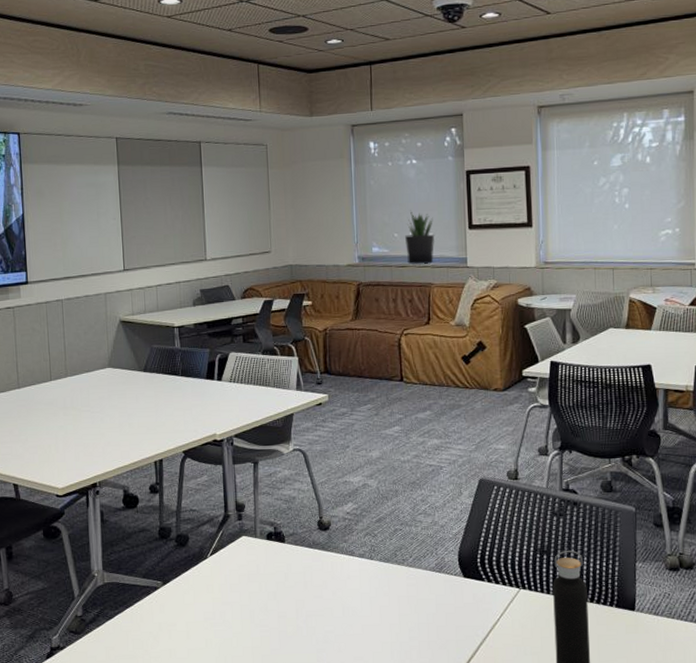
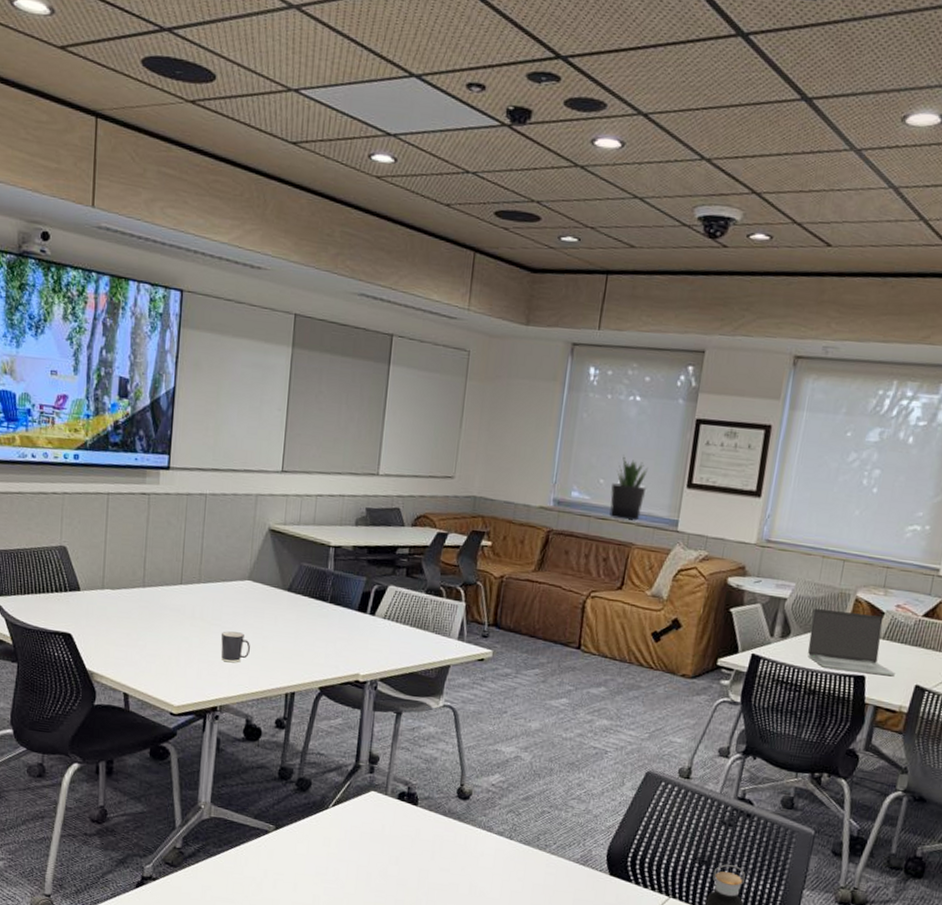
mug: none [91,414,118,442] -> present [220,631,250,663]
laptop: none [595,311,676,363] -> present [807,608,895,677]

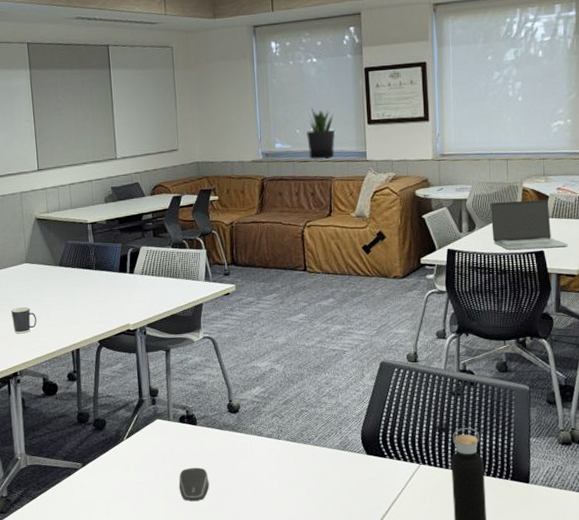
computer mouse: none [383,853,421,893] -> present [179,467,209,501]

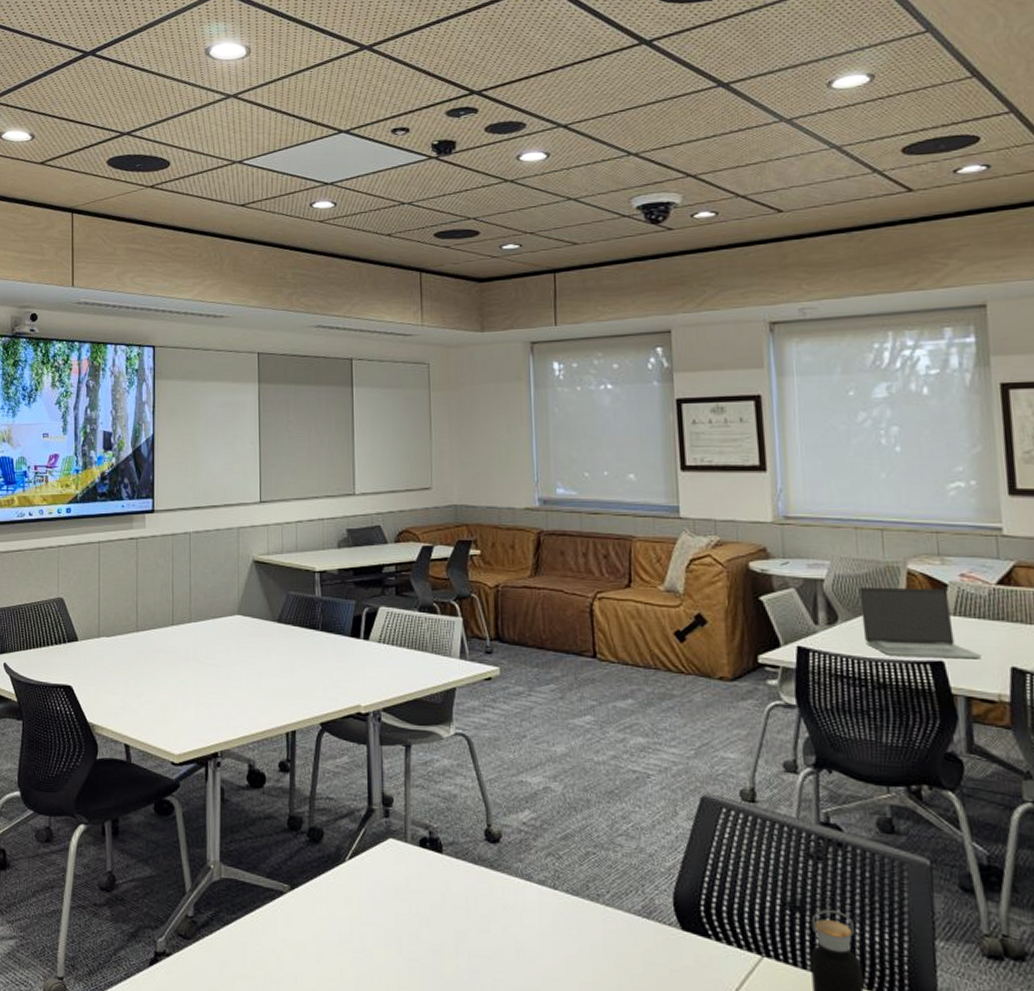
mug: present [10,307,37,334] -> none [215,670,246,704]
computer mouse: present [179,467,209,501] -> none [415,912,457,962]
planter: present [307,107,336,160] -> none [598,444,637,513]

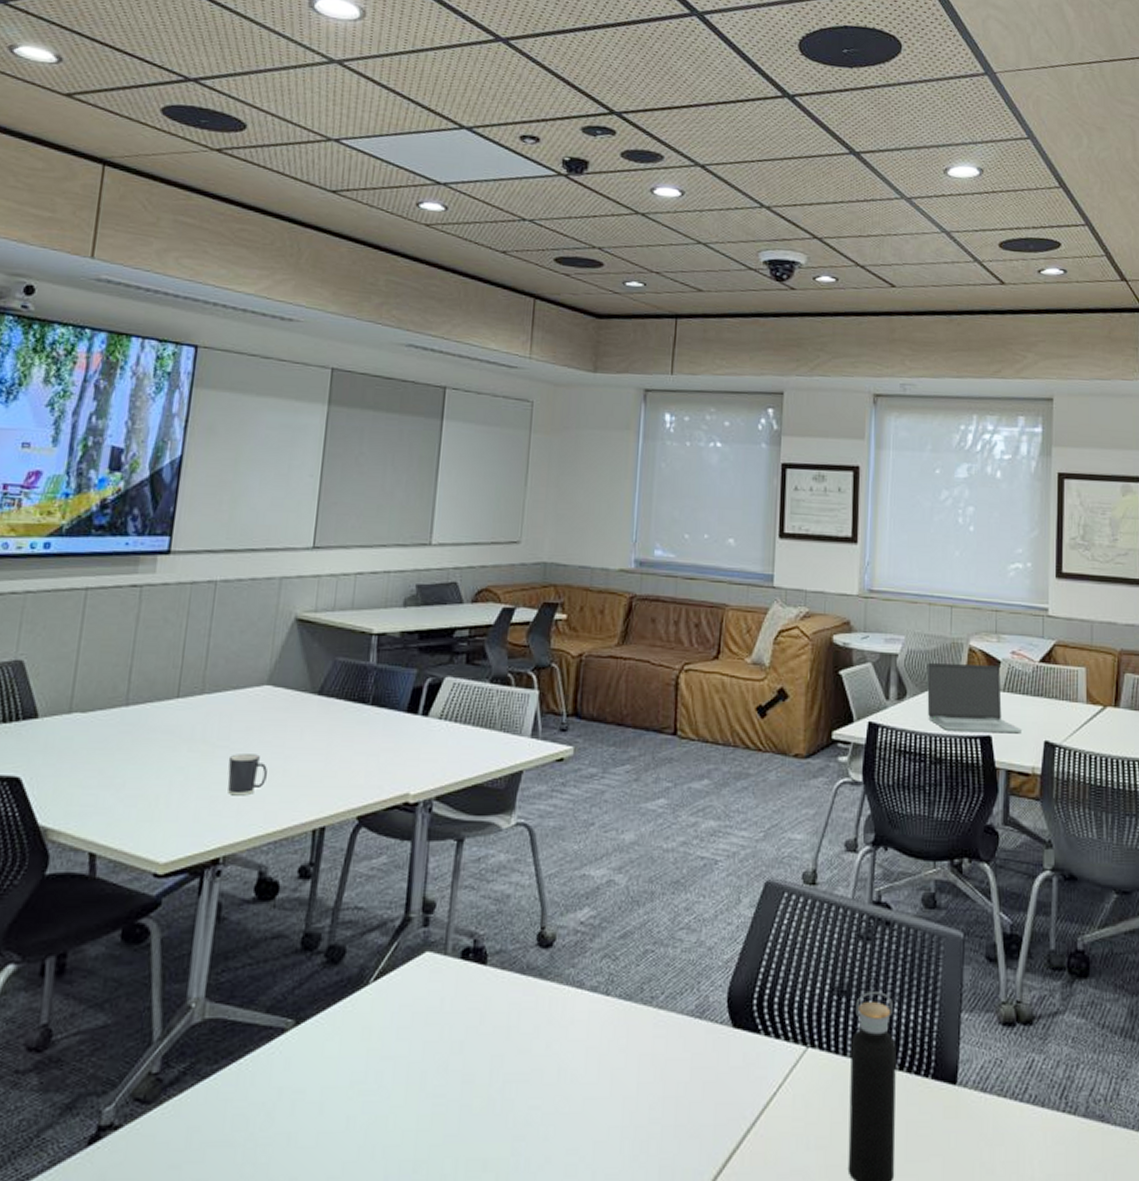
mug: none [215,670,246,704] -> present [227,754,267,796]

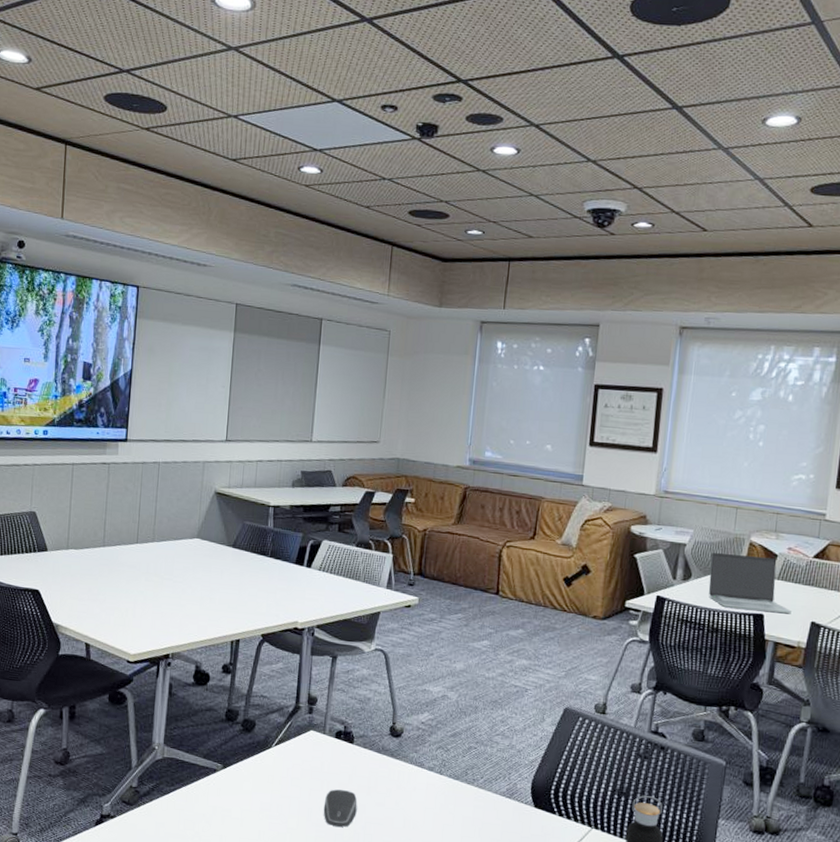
mug: present [227,754,267,796] -> none [172,585,199,614]
computer mouse: none [443,1036,493,1093] -> present [323,789,358,827]

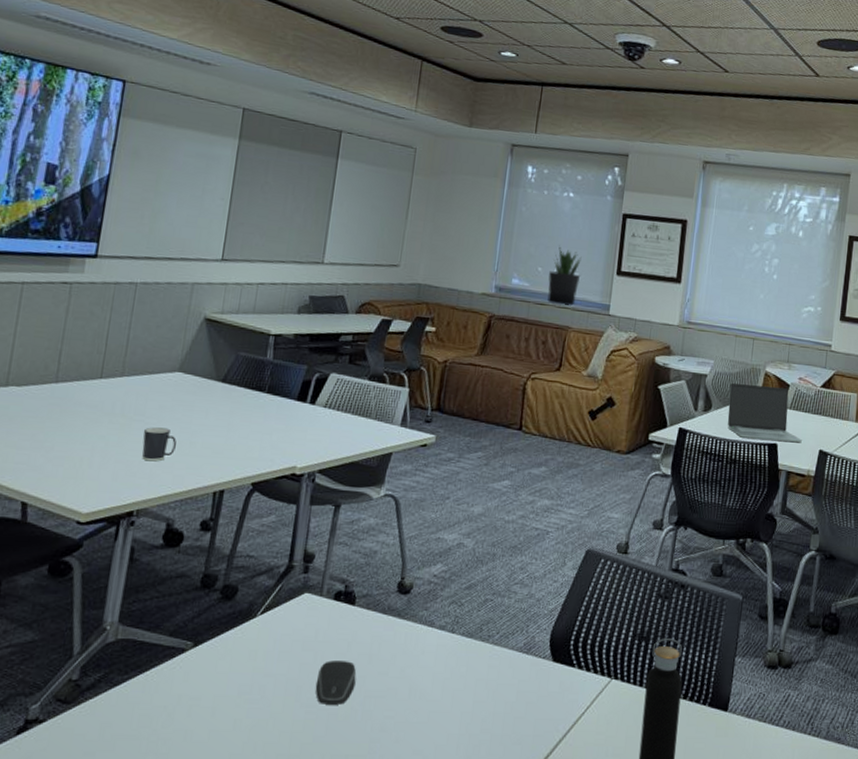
mug: none [172,585,199,614] -> present [142,427,177,462]
planter: none [520,418,553,477] -> present [547,245,582,306]

